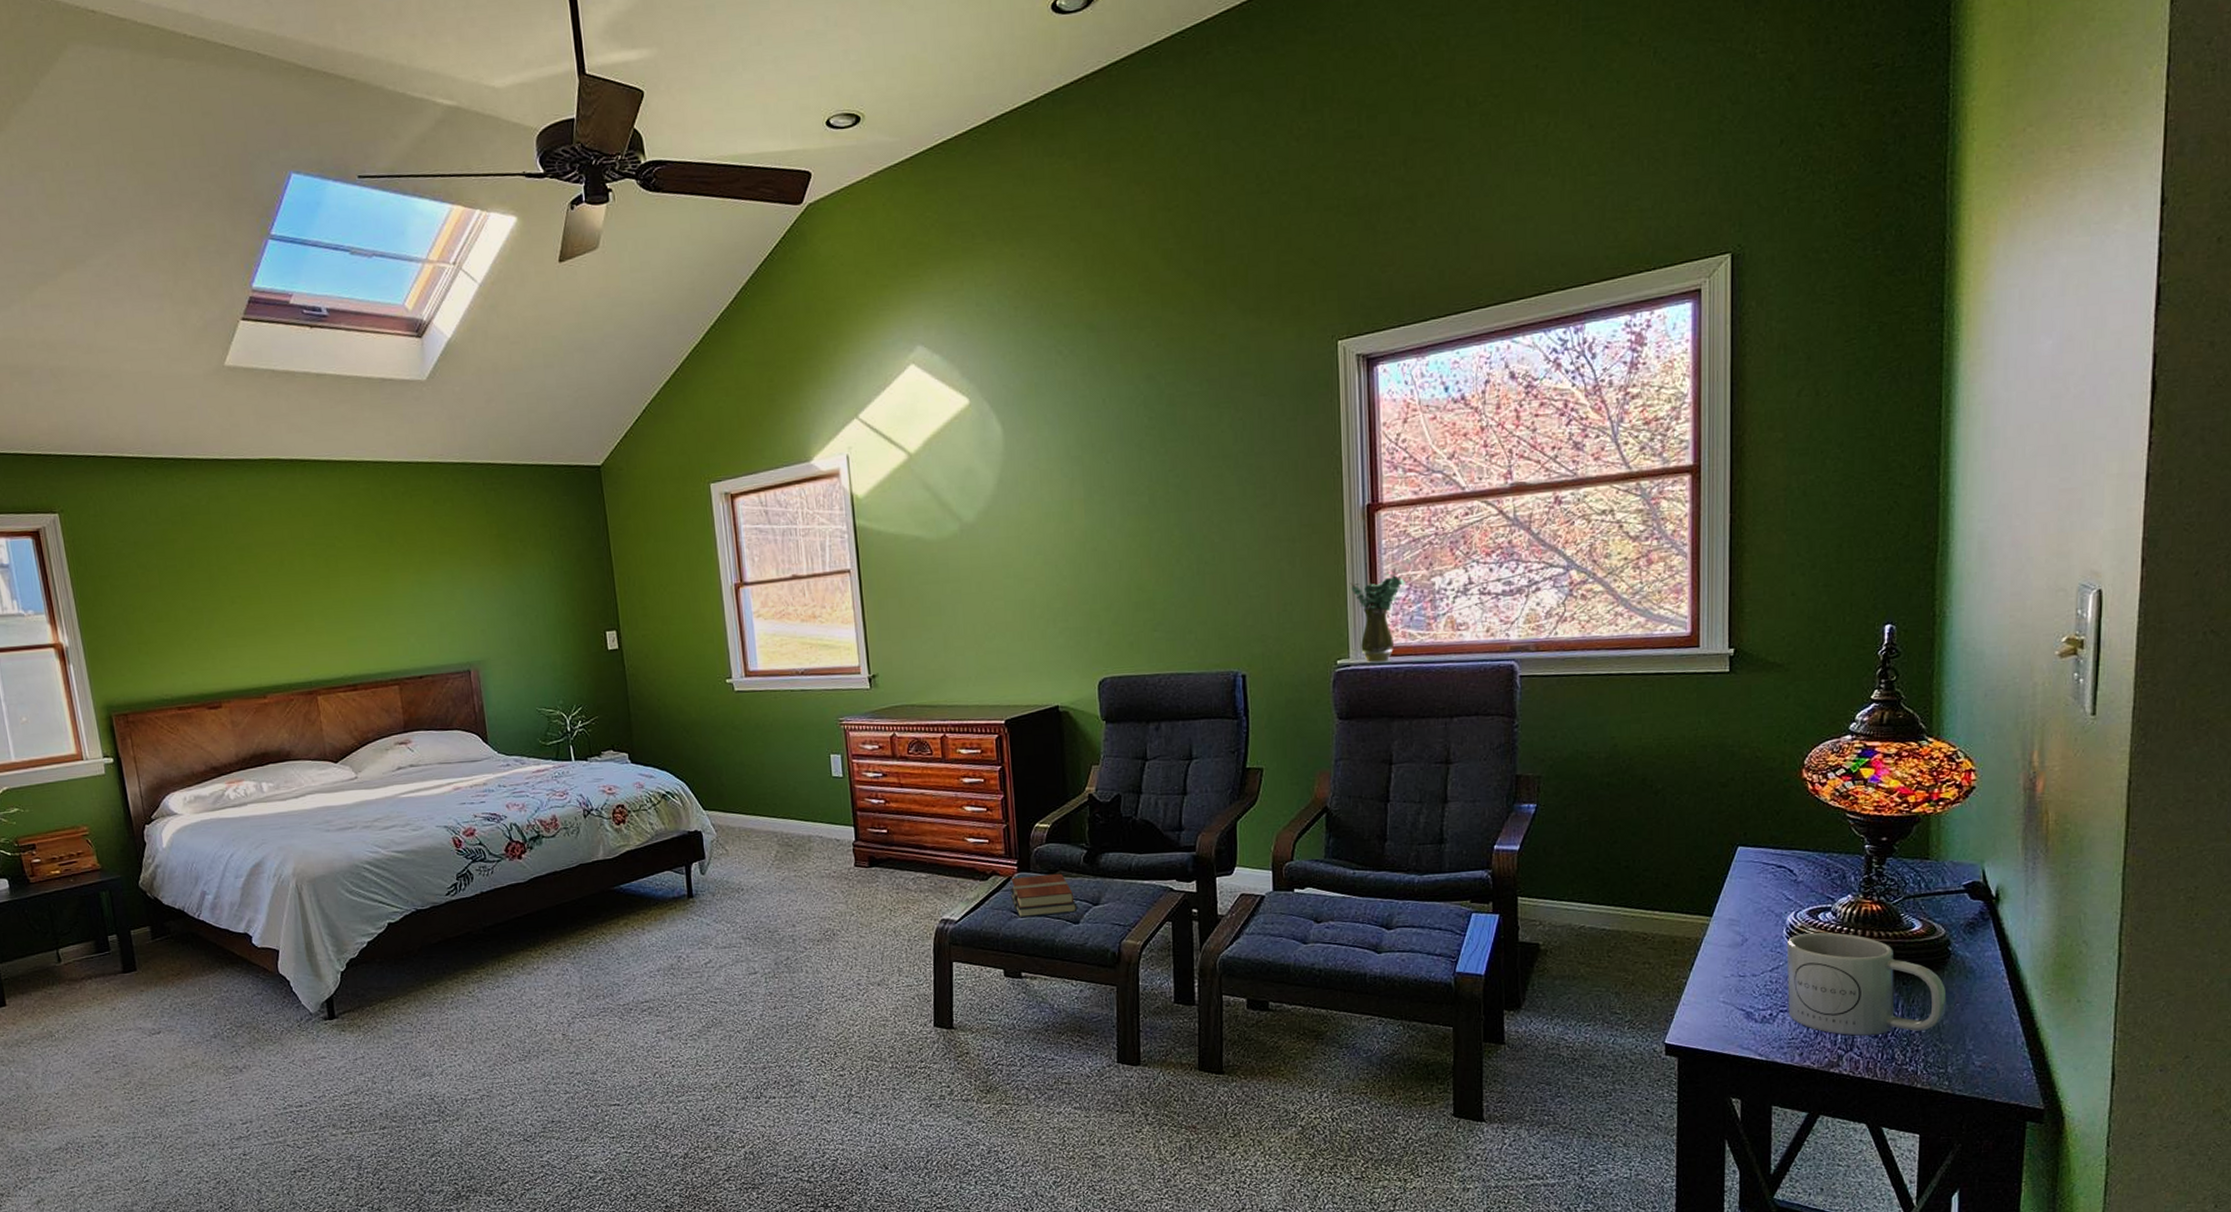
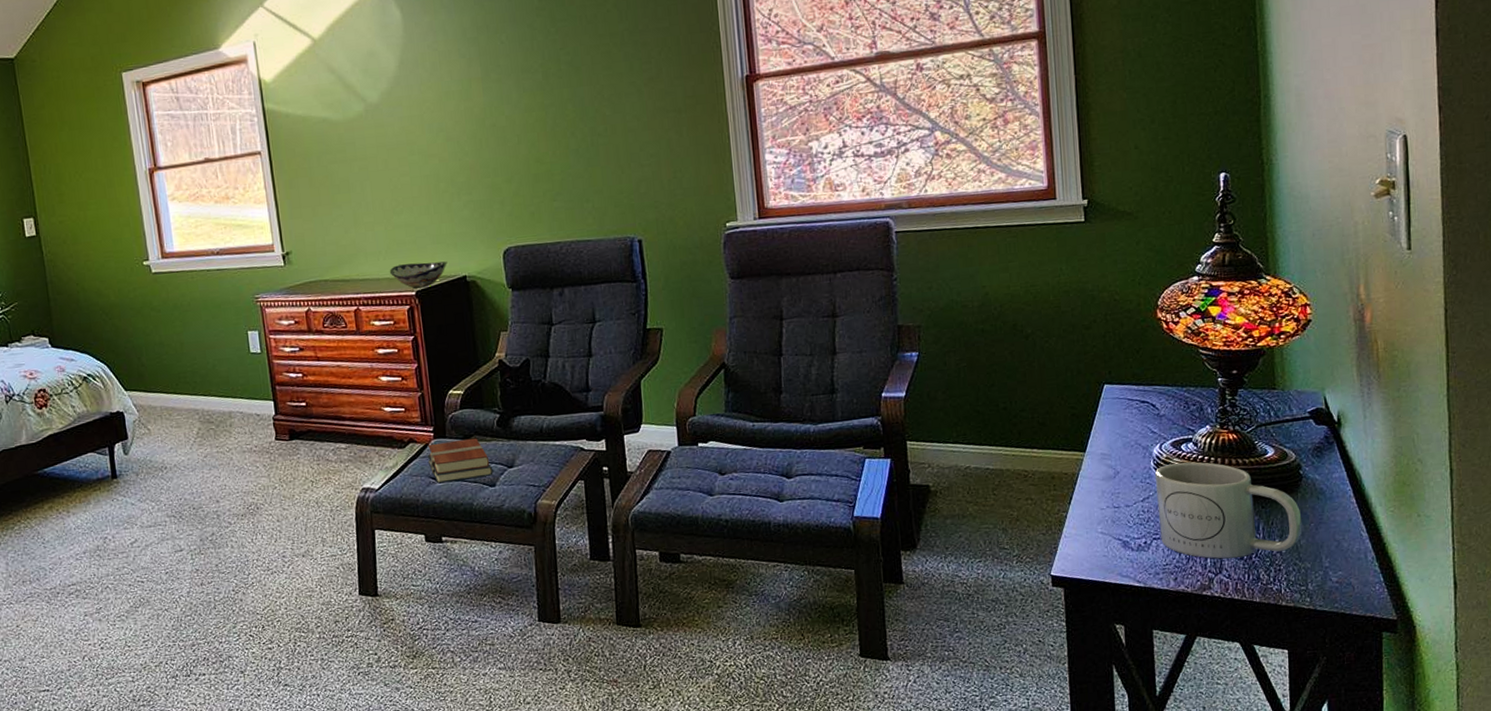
decorative bowl: none [978,690,1040,717] -> present [389,261,448,288]
vase: present [1350,571,1406,663] -> none [734,137,785,224]

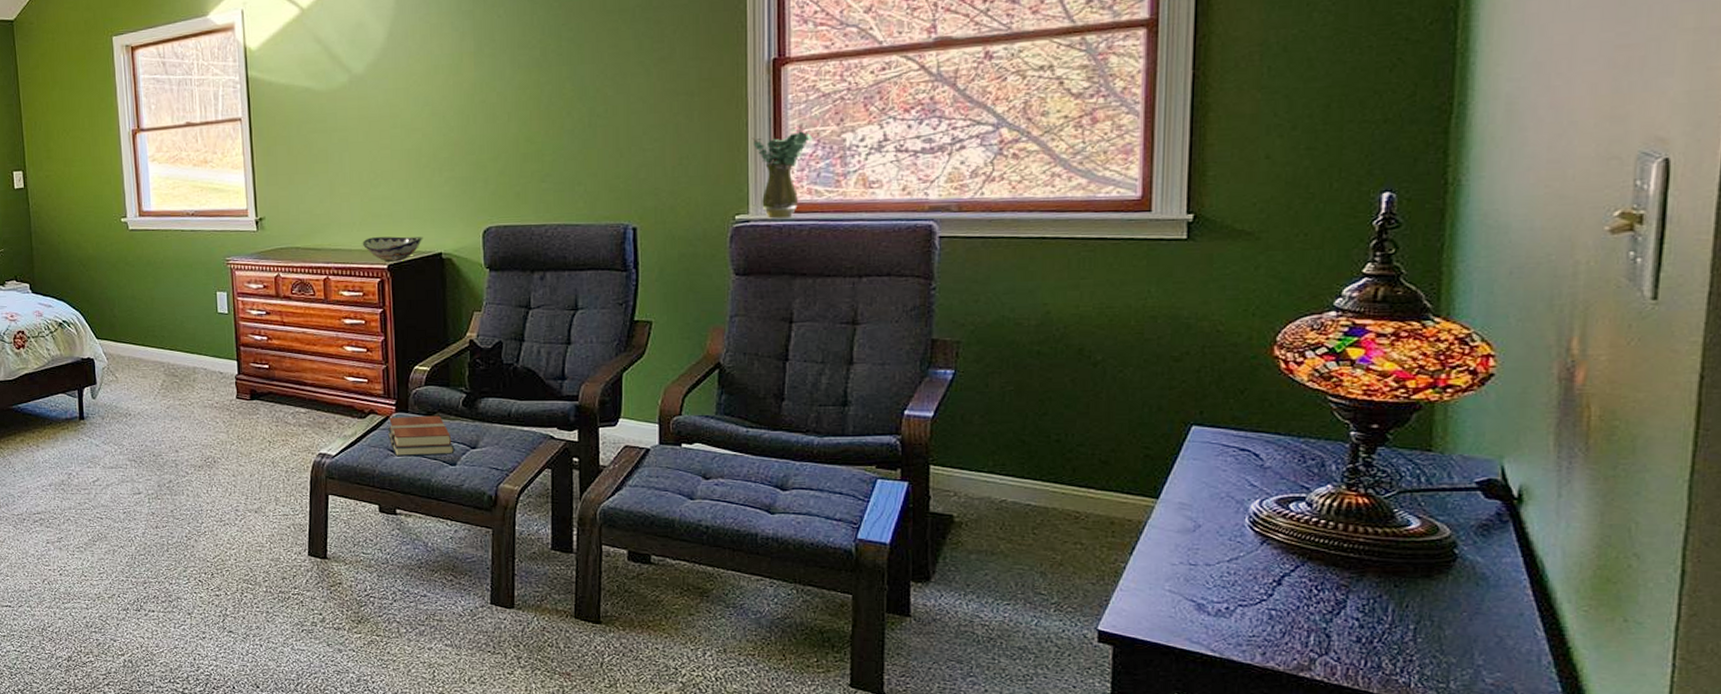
vase: none [734,137,785,224] -> present [752,127,813,219]
mug: present [1154,462,1302,559] -> none [1248,523,1451,640]

